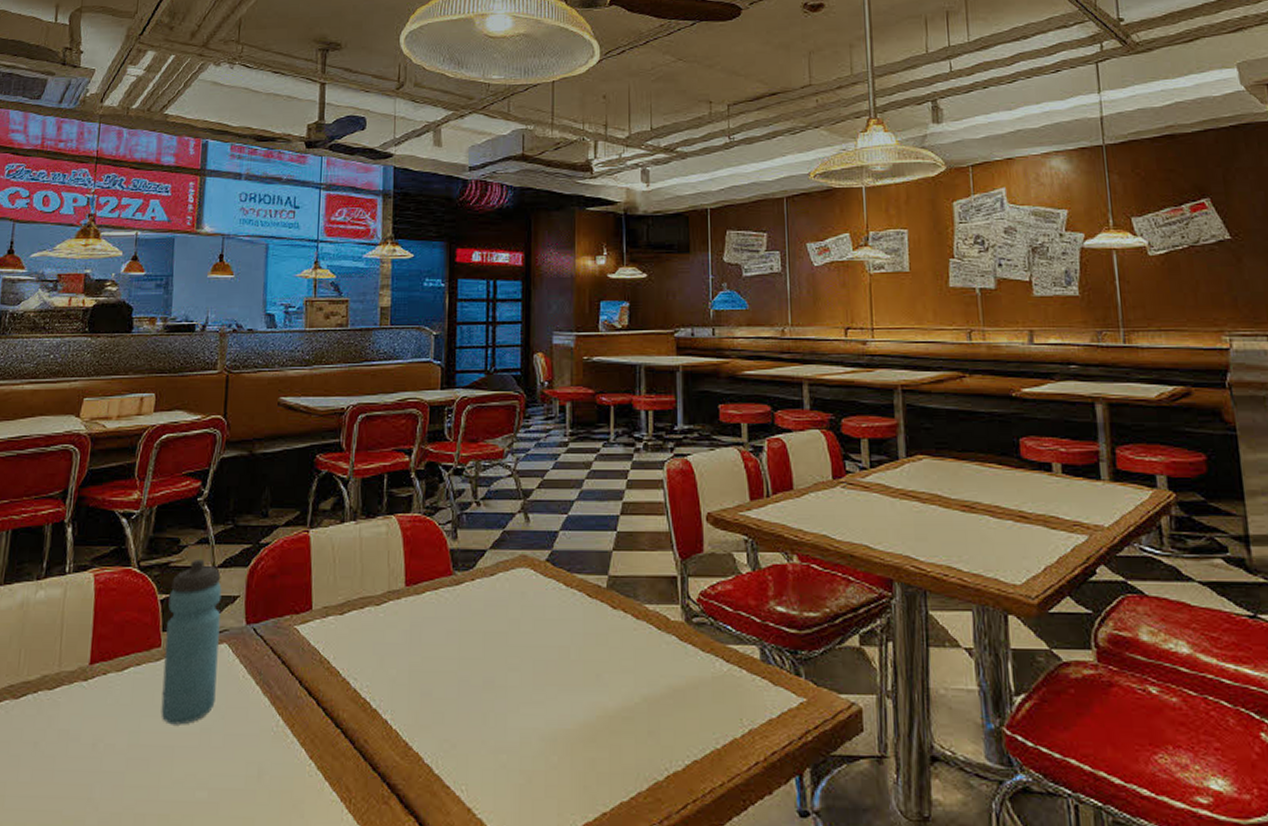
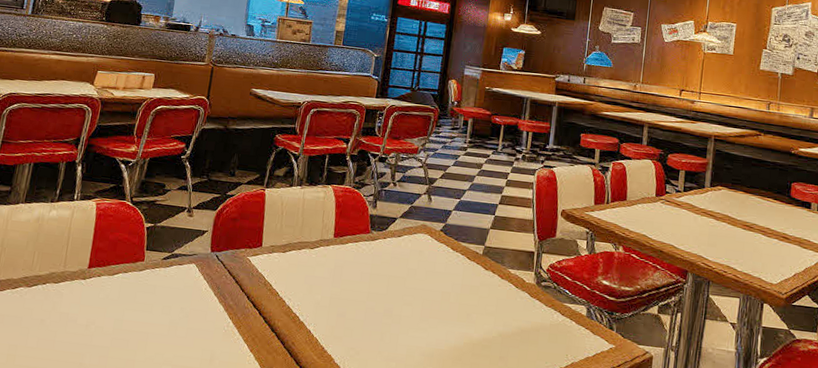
water bottle: present [161,558,222,725] -> none [140,200,195,319]

